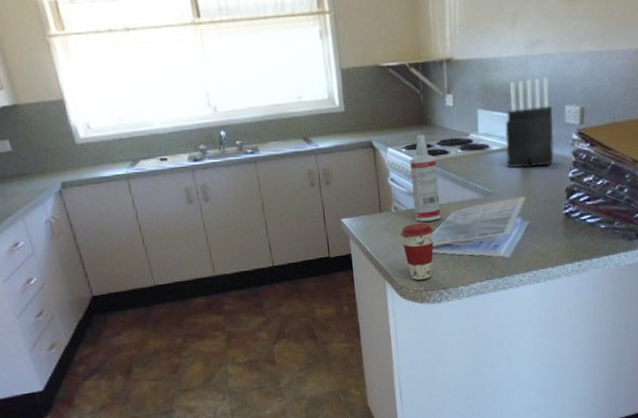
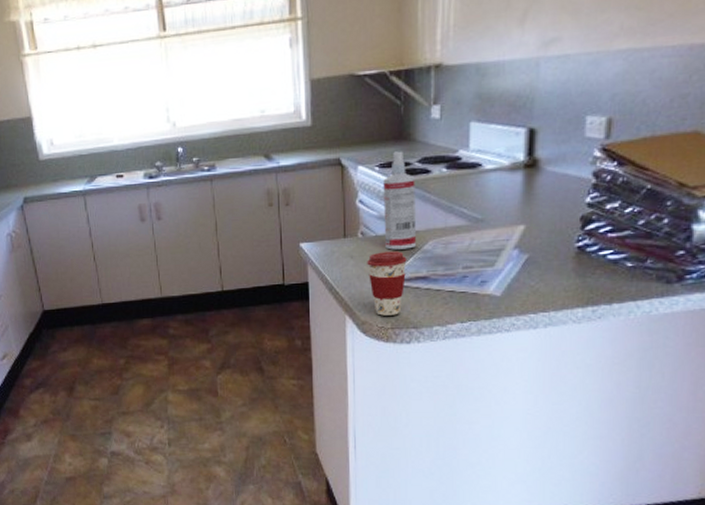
knife block: present [505,76,554,169] -> none [504,81,569,192]

